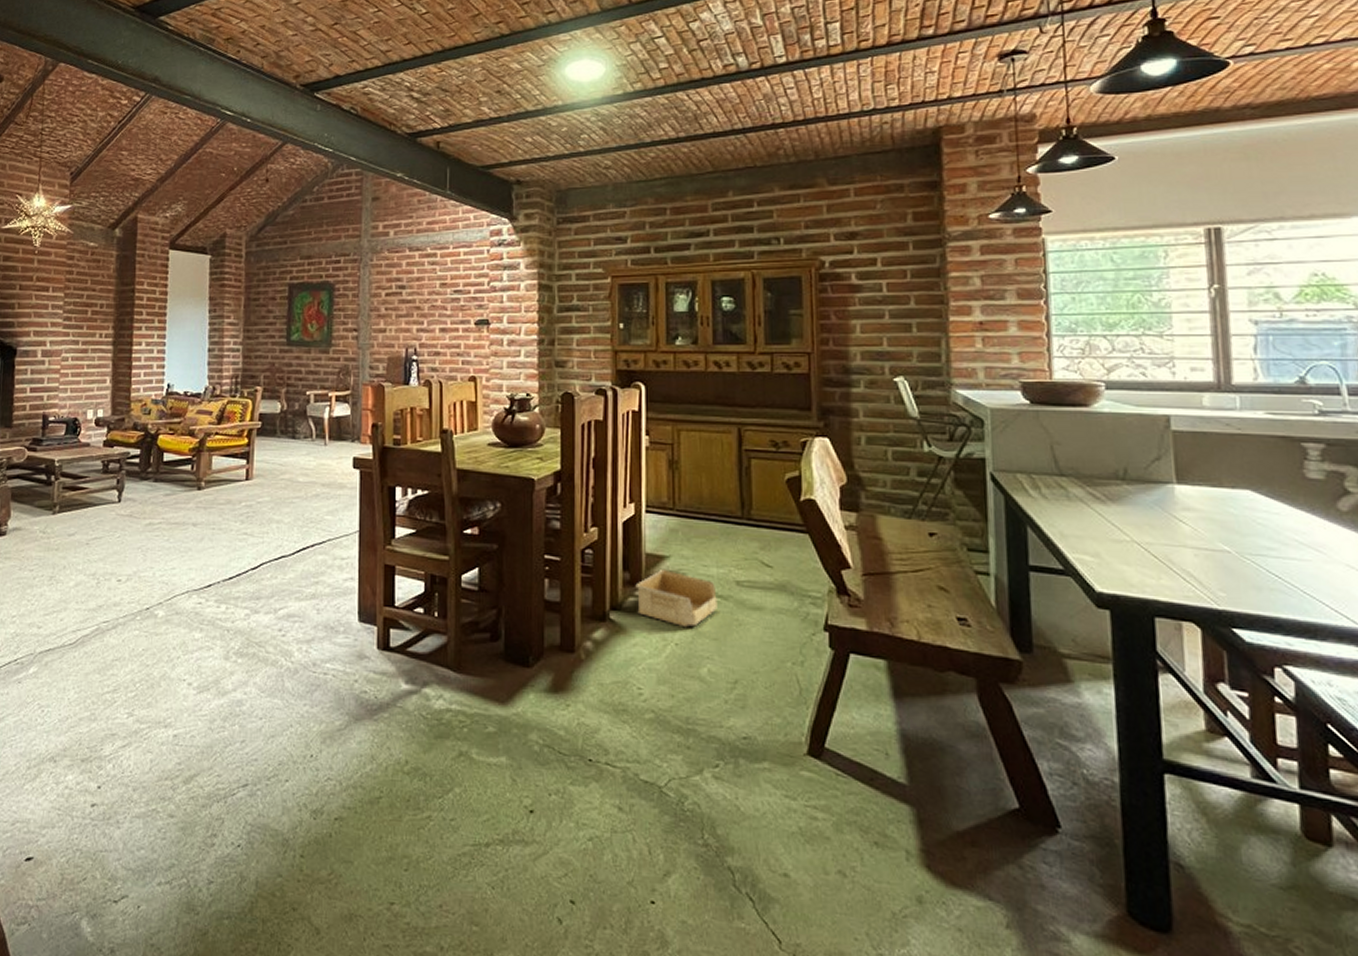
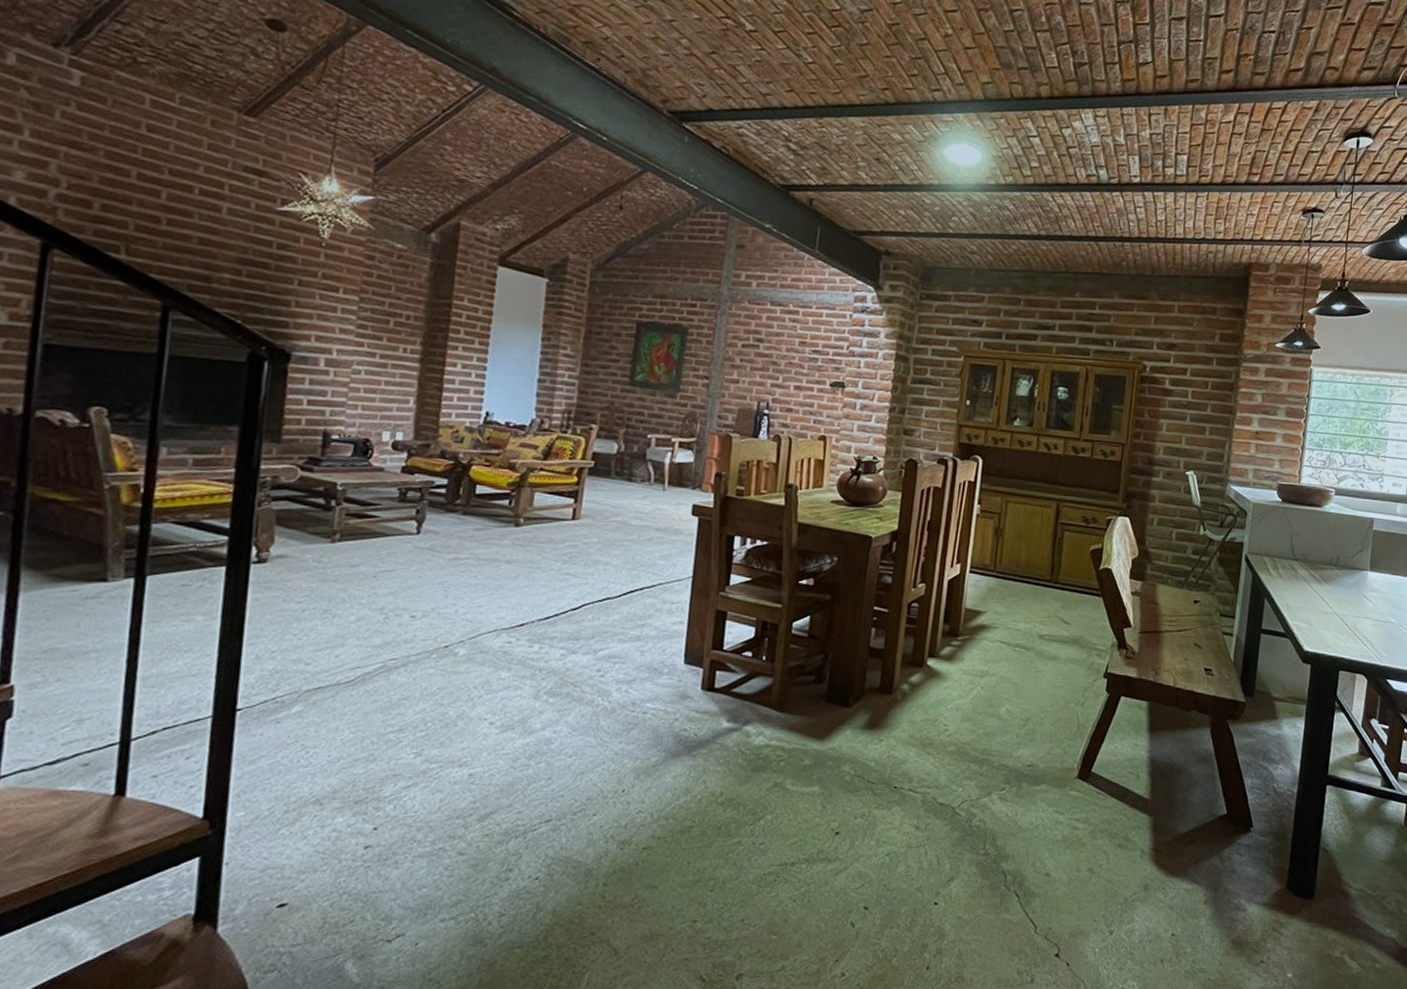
storage bin: present [635,570,718,628] -> none [952,623,1022,674]

